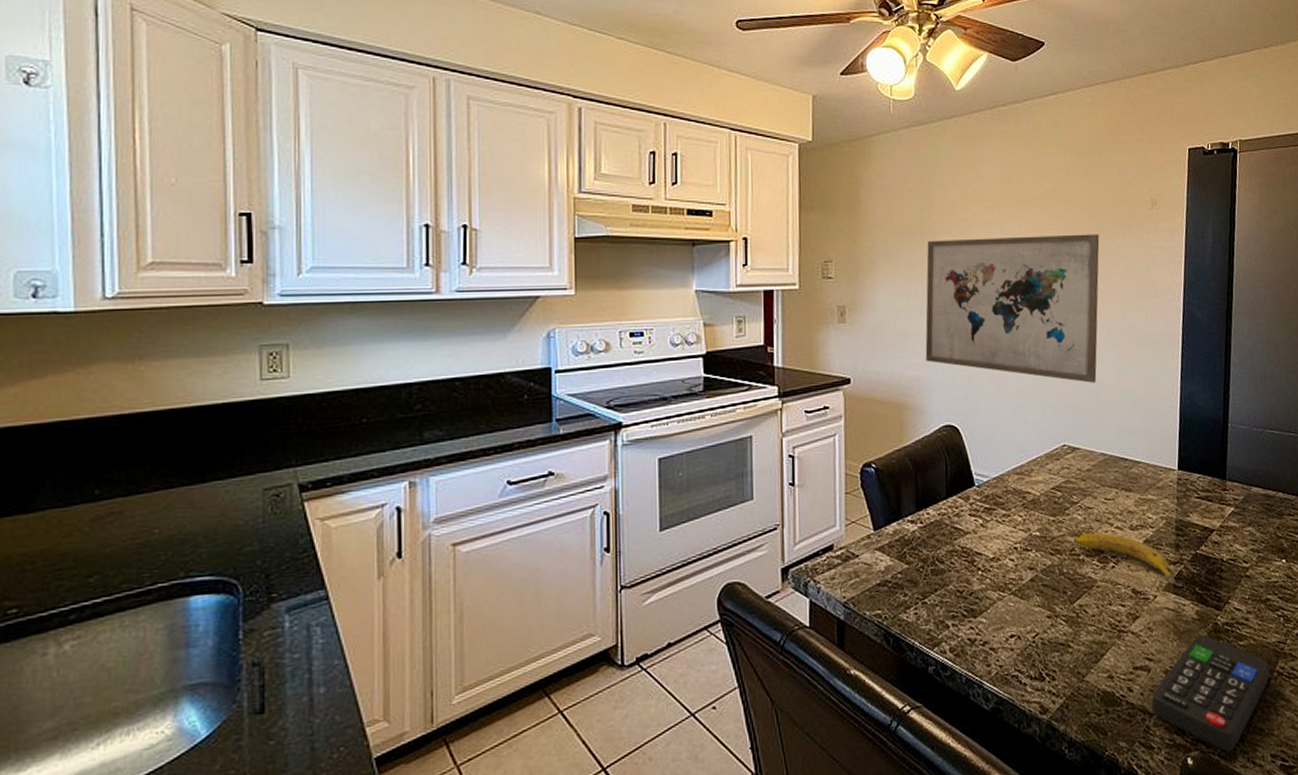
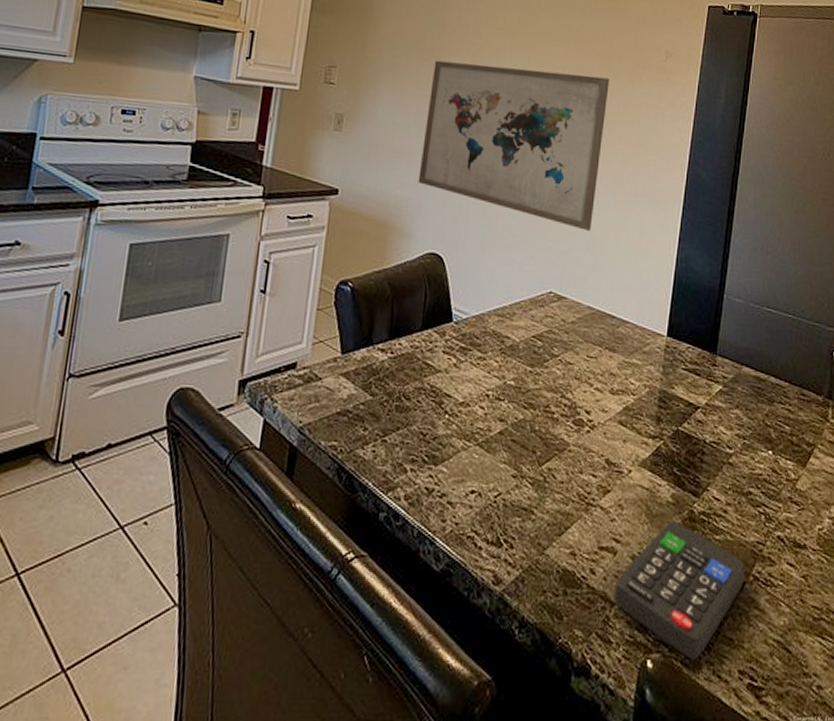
fruit: present [1073,532,1183,587] -> none [549,390,660,464]

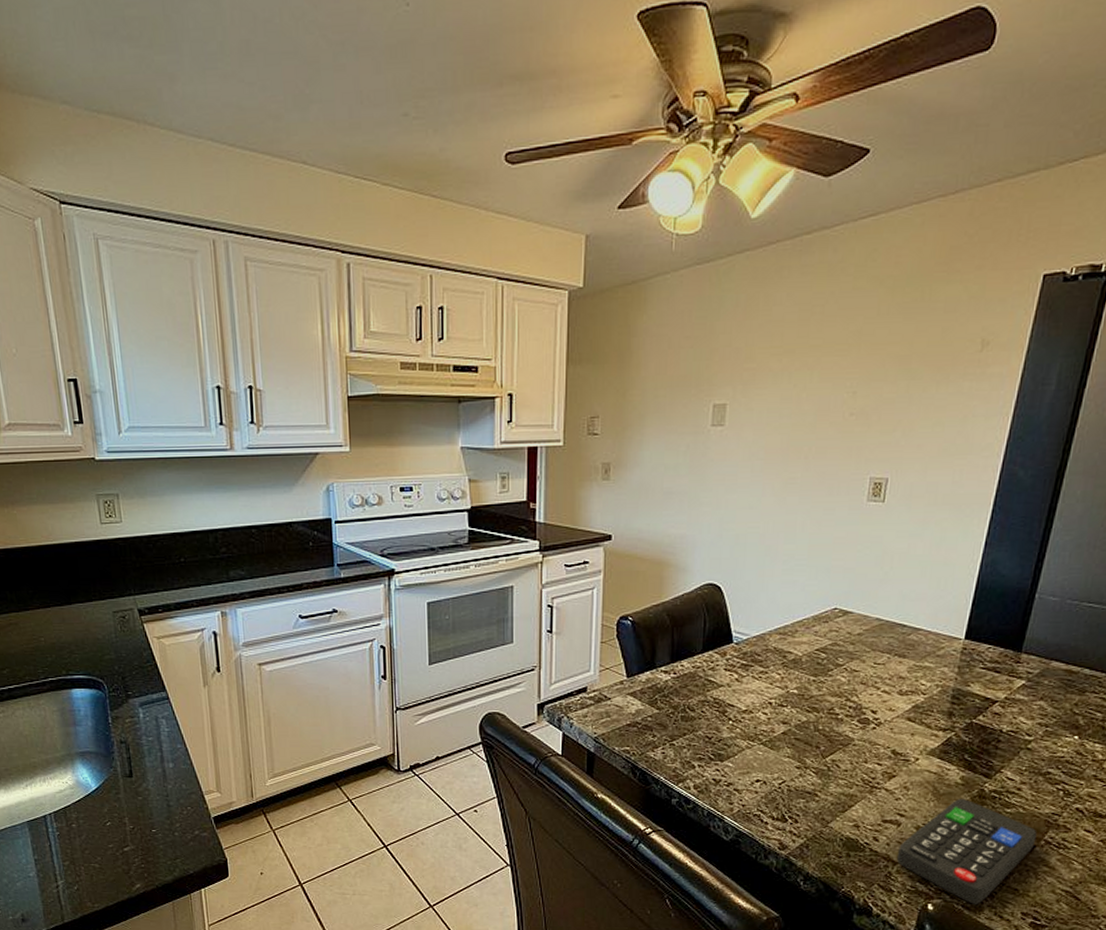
wall art: present [418,60,610,231] -> none [691,382,908,546]

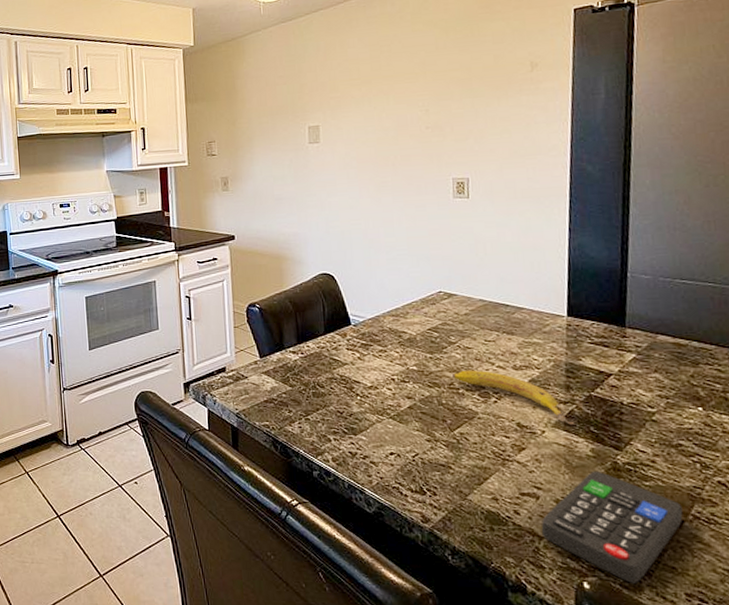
fruit: none [833,694,951,753] -> present [451,370,575,425]

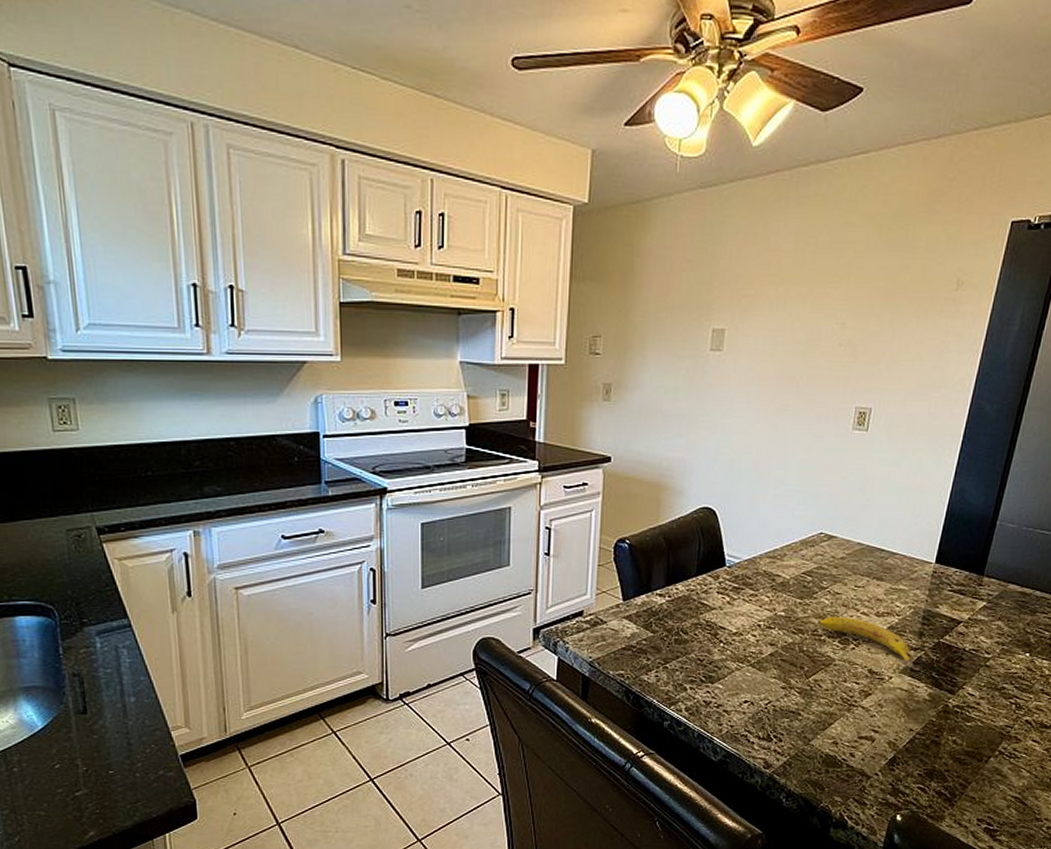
remote control: present [541,470,683,583] -> none [870,713,993,813]

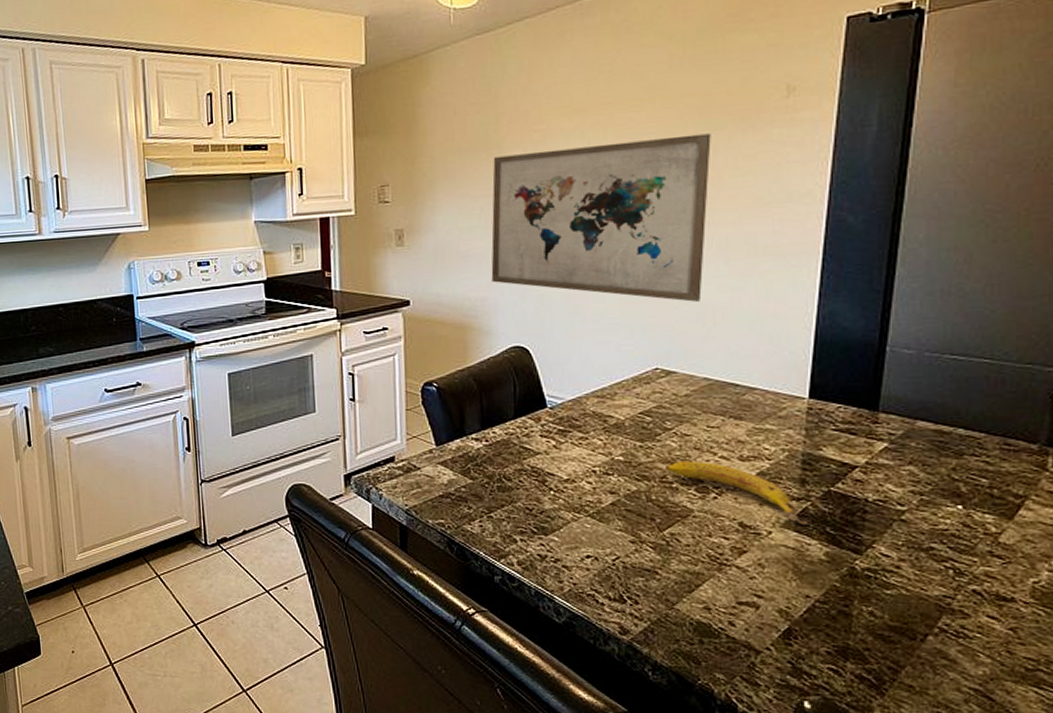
wall art: none [689,316,892,473] -> present [491,133,711,302]

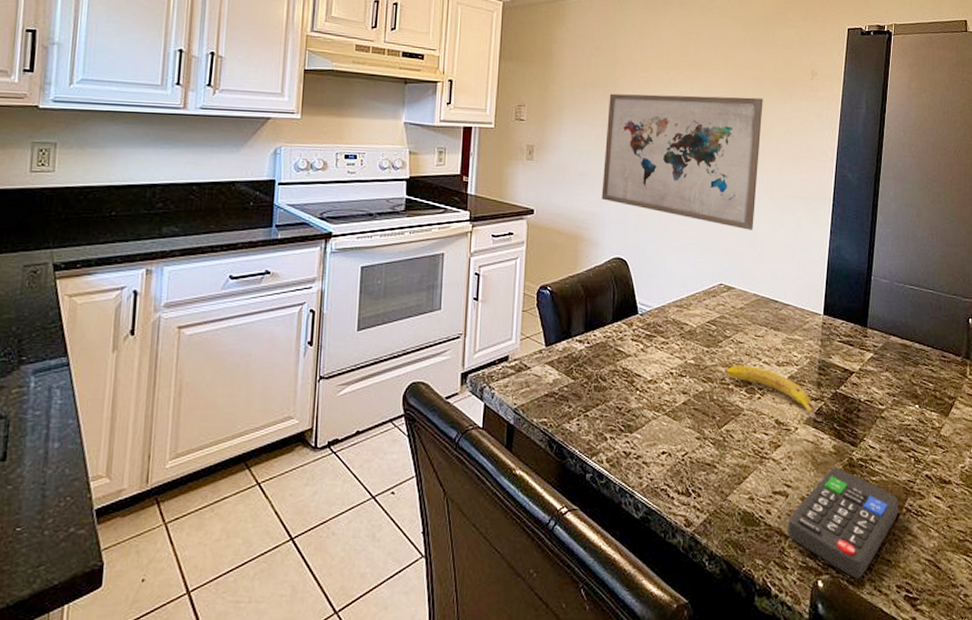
remote control: none [759,577,928,703] -> present [787,467,899,579]

